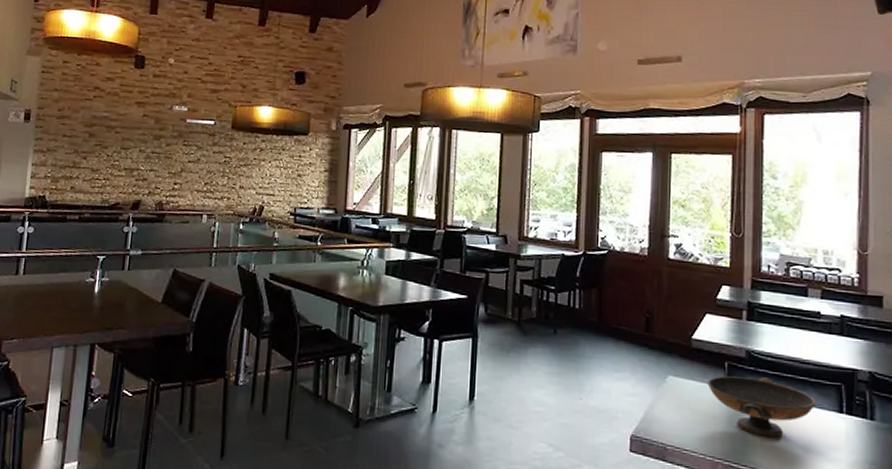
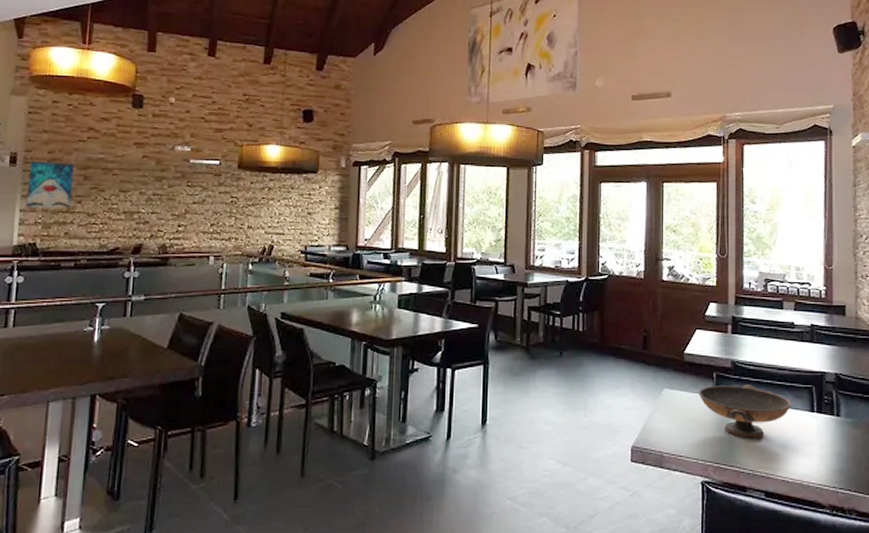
wall art: none [37,117,81,164] -> present [26,160,74,209]

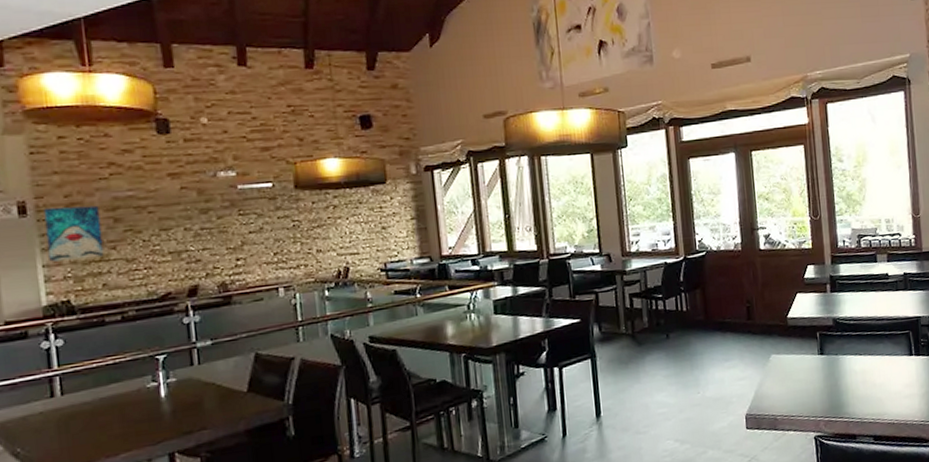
decorative bowl: present [698,384,792,438] -> none [804,338,892,389]

